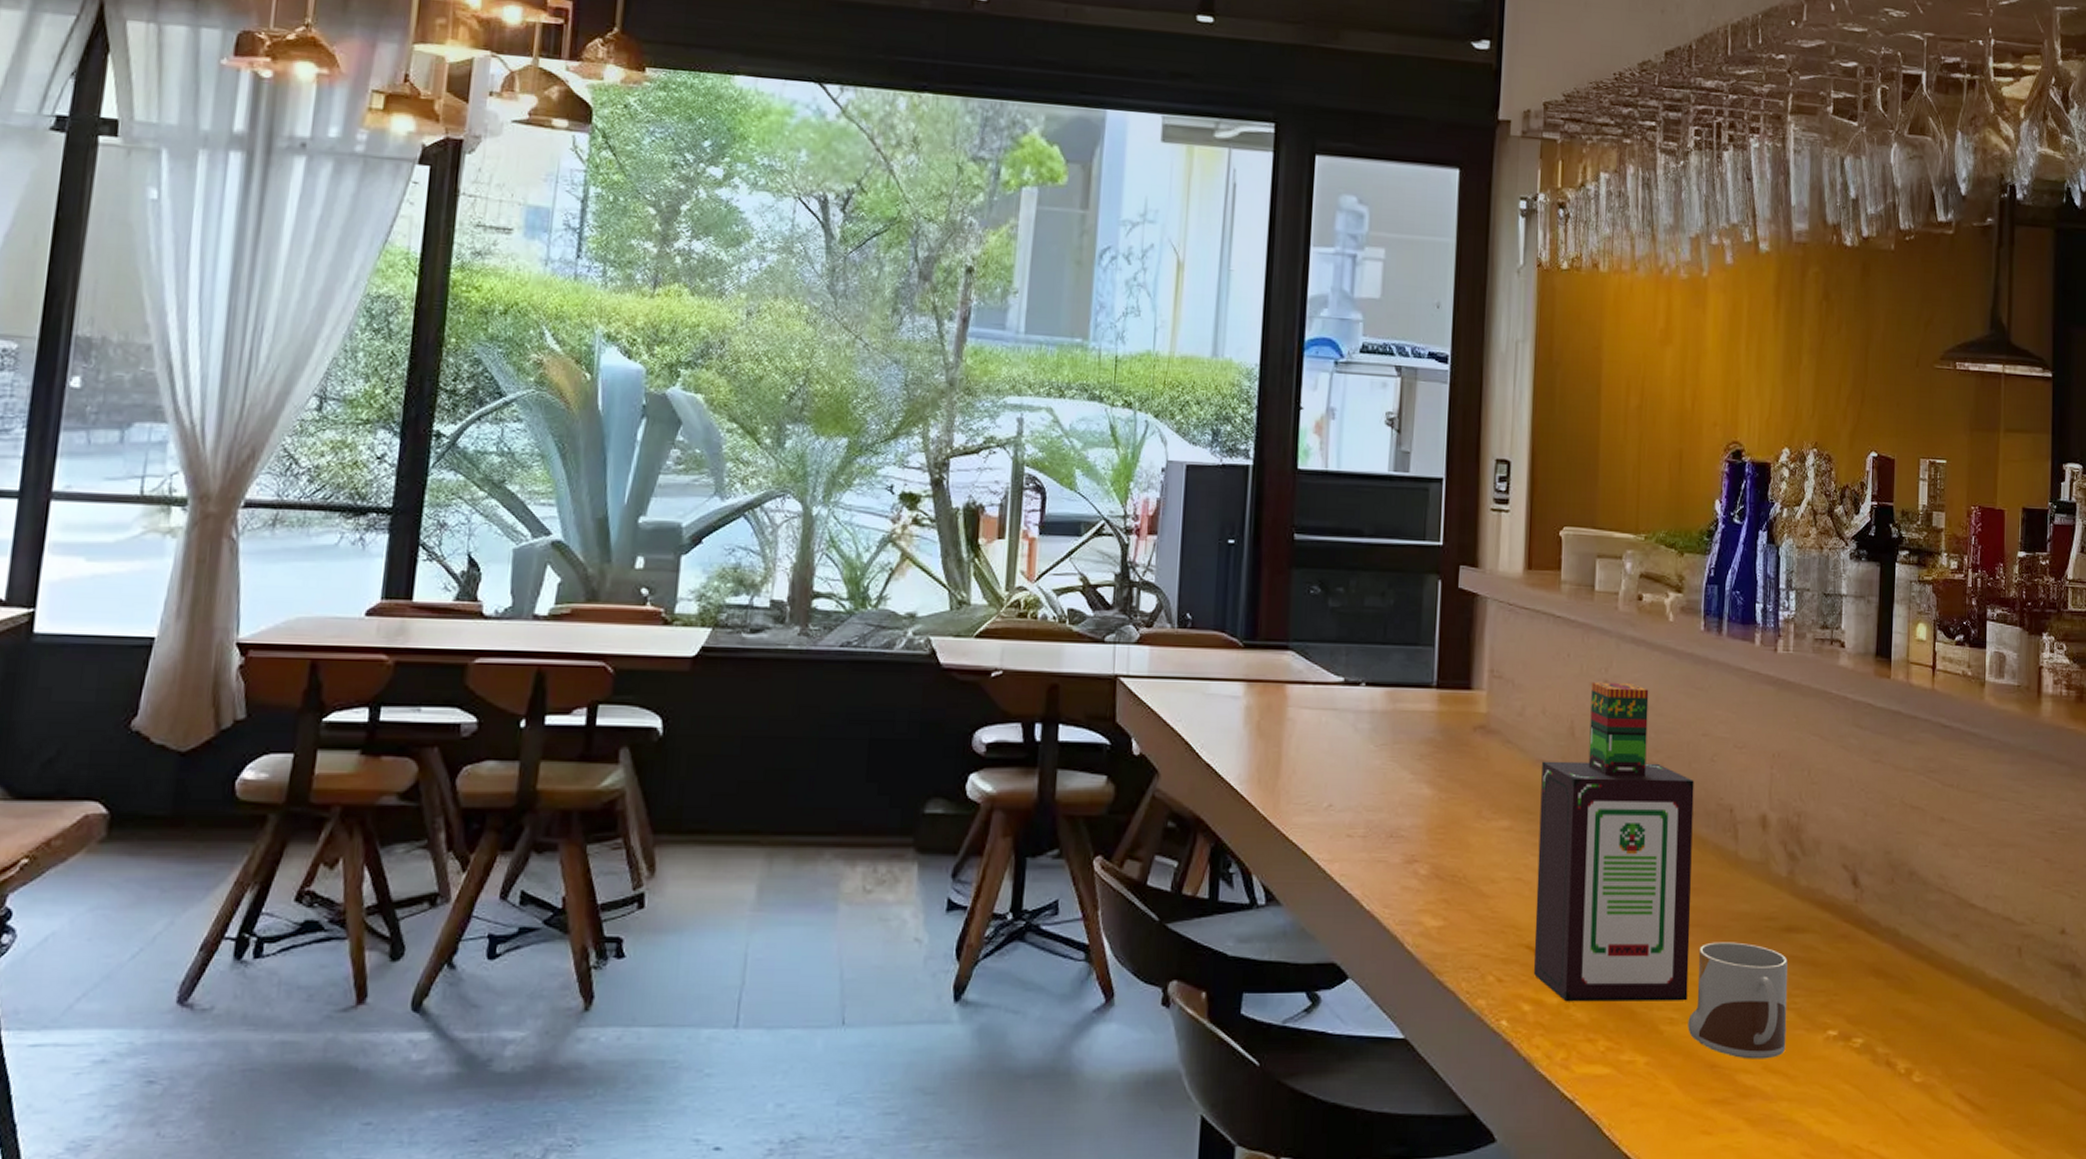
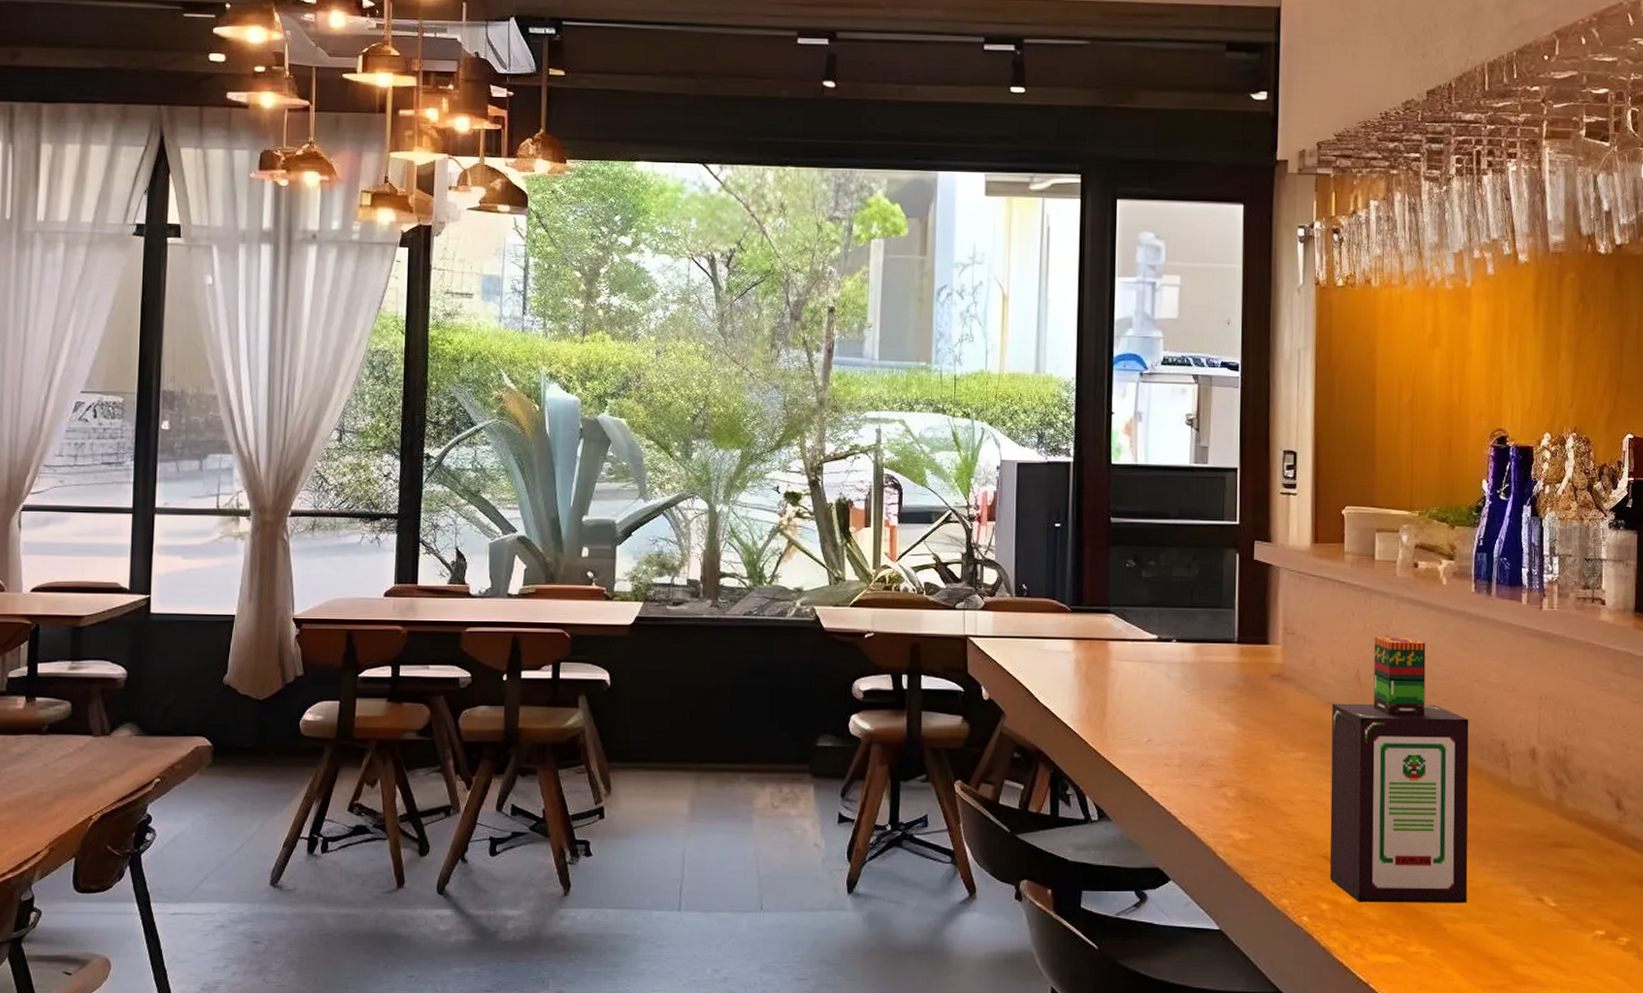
mug: present [1688,942,1788,1059] -> none [1468,855,1558,953]

